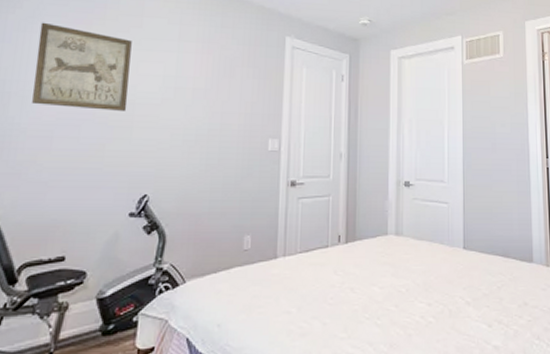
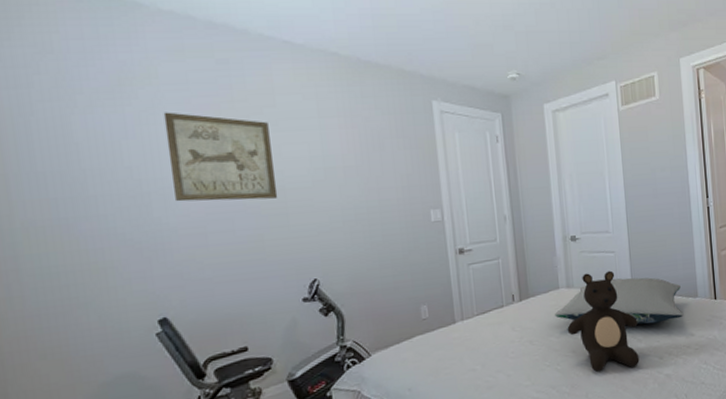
pillow: none [380,230,516,286] -> present [555,277,683,325]
teddy bear: none [391,222,467,332] -> present [567,270,640,372]

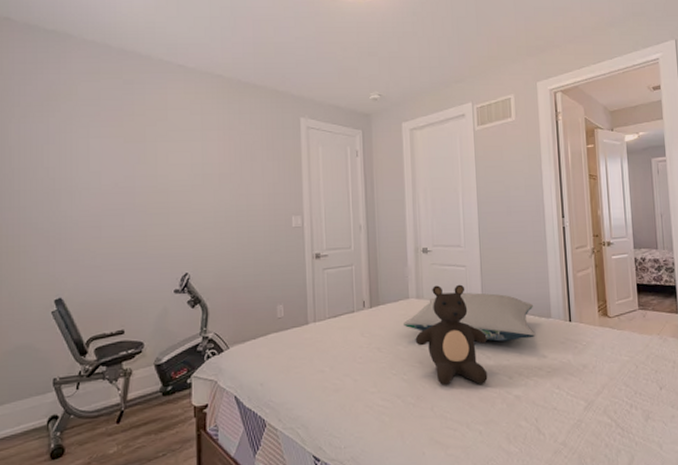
wall art: present [163,112,278,202] -> none [78,123,162,200]

